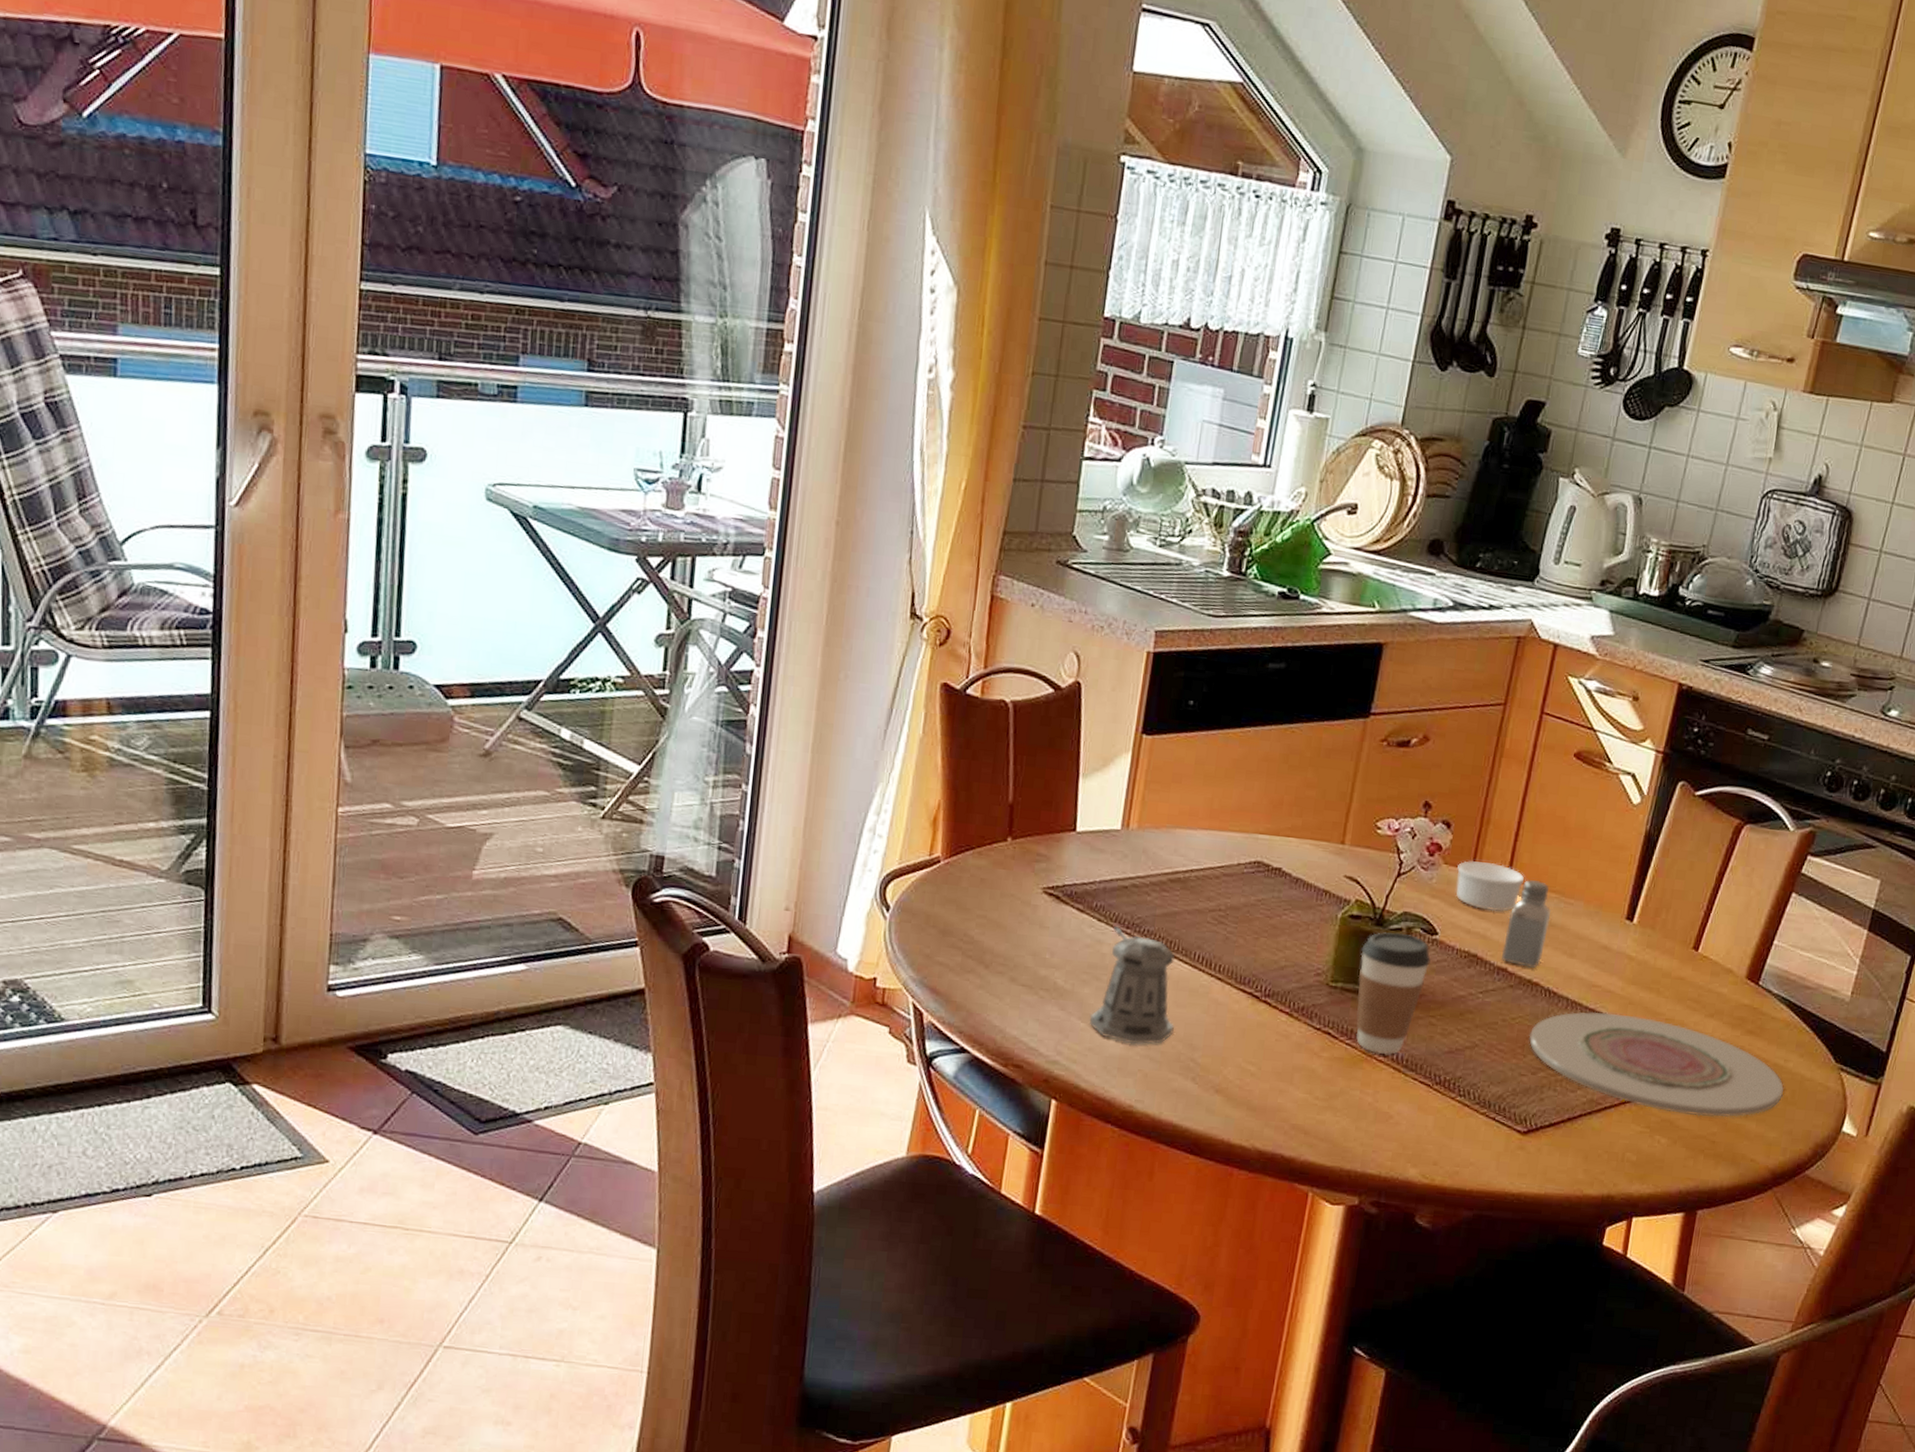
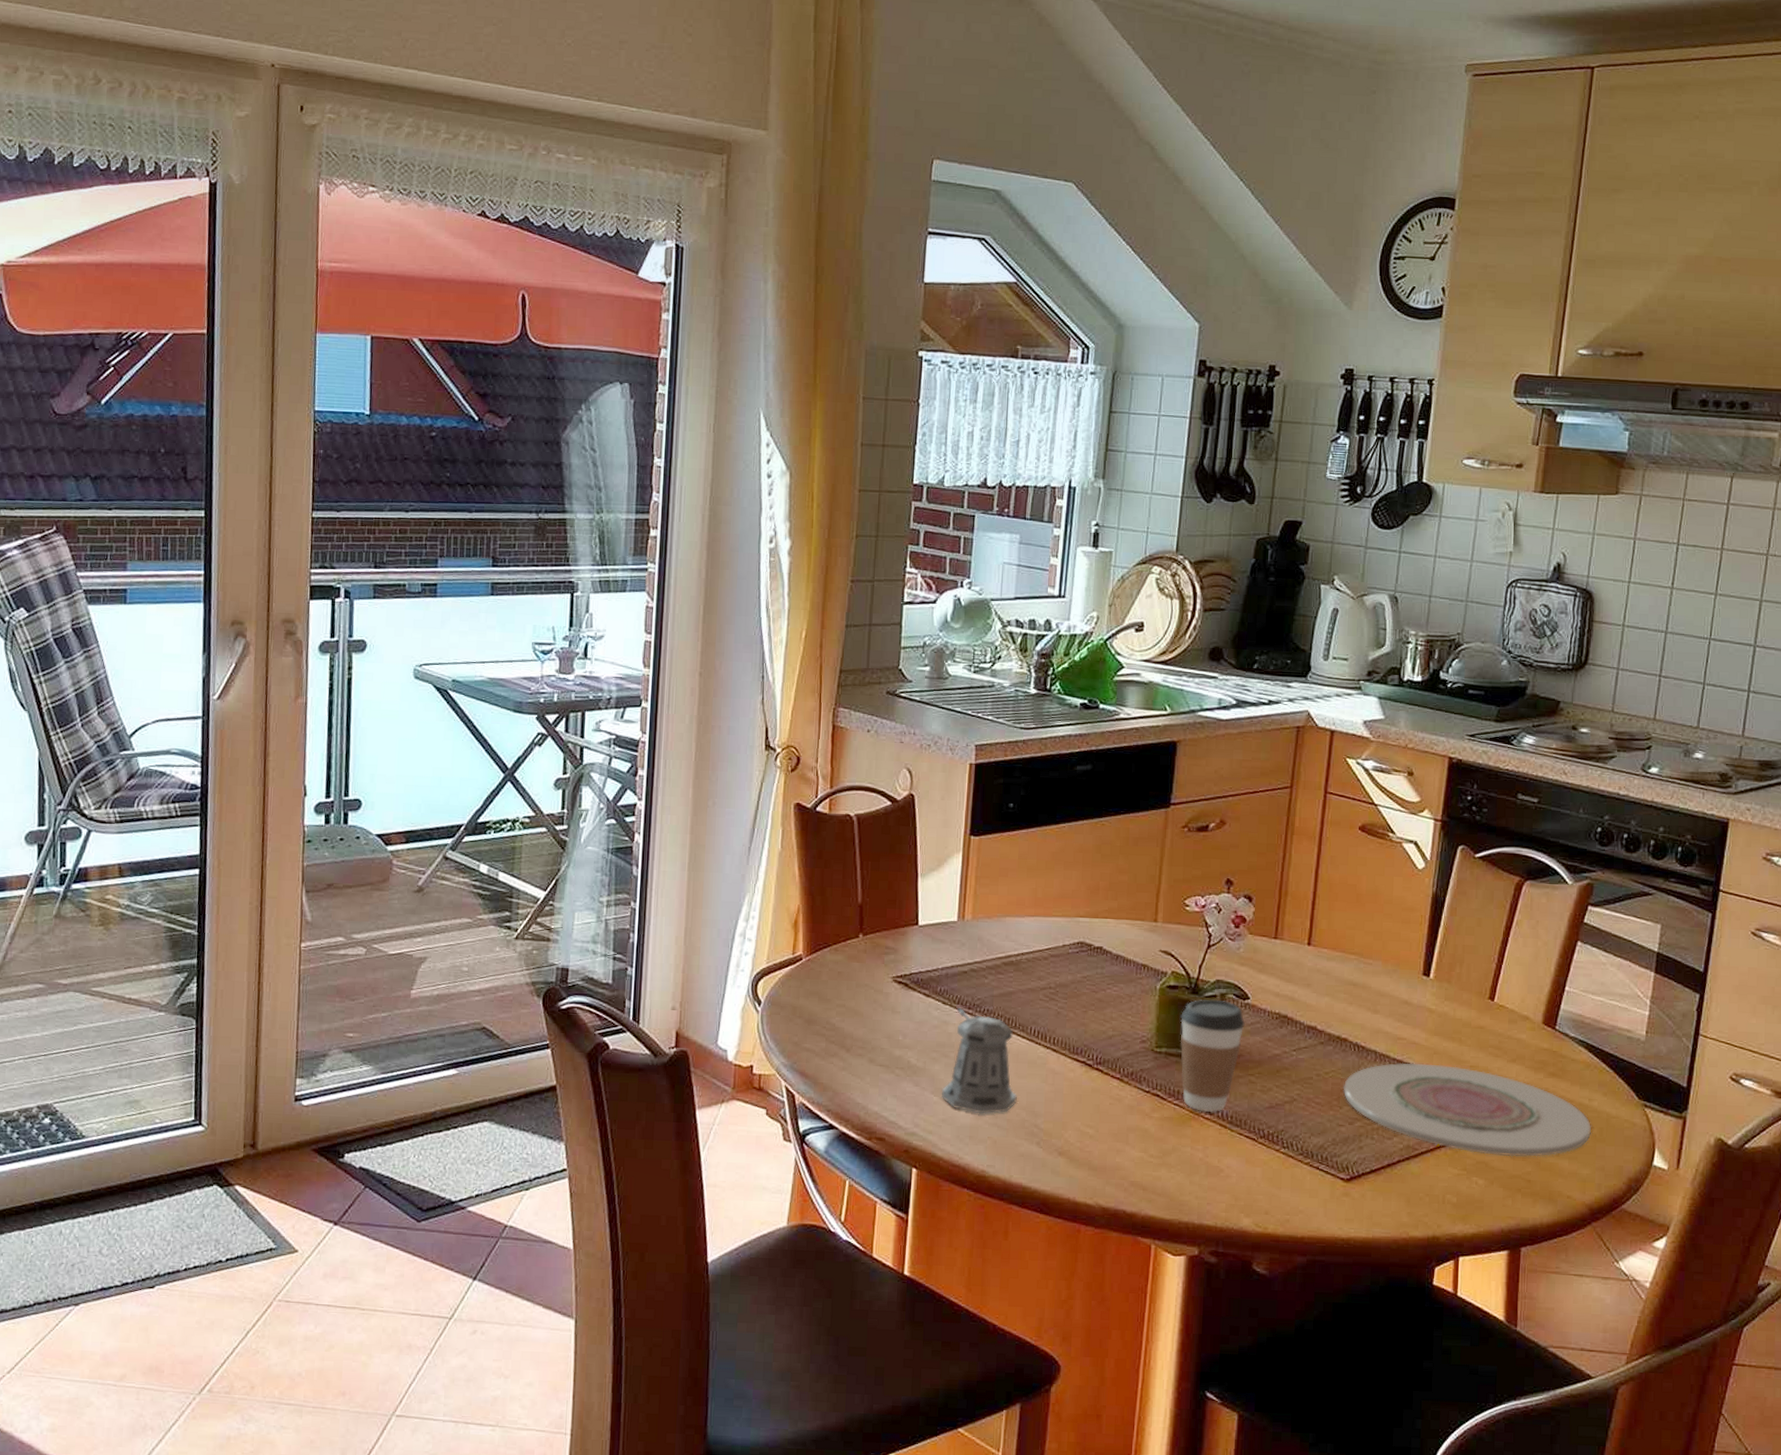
ramekin: present [1456,861,1525,912] -> none [1262,930,1325,975]
saltshaker: present [1502,879,1551,968] -> none [1311,944,1352,1025]

